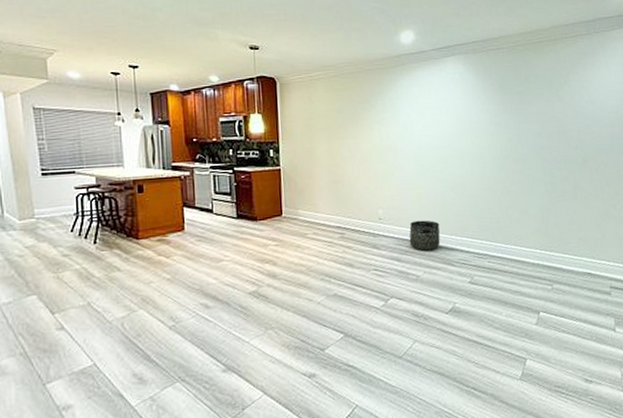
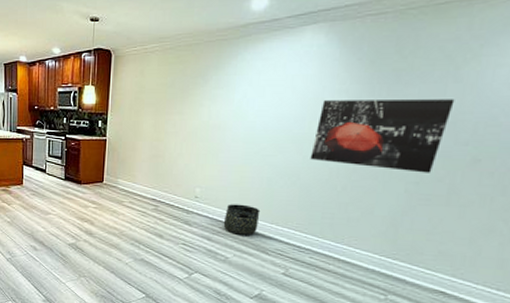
wall art: none [471,114,562,175] -> present [310,99,455,173]

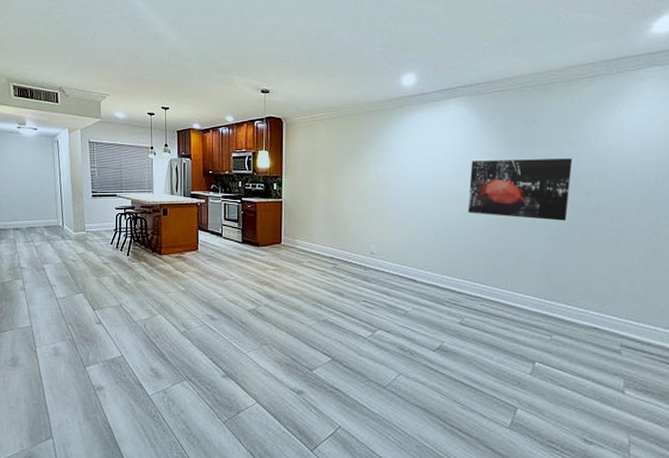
basket: present [223,204,261,235] -> none [399,258,432,287]

